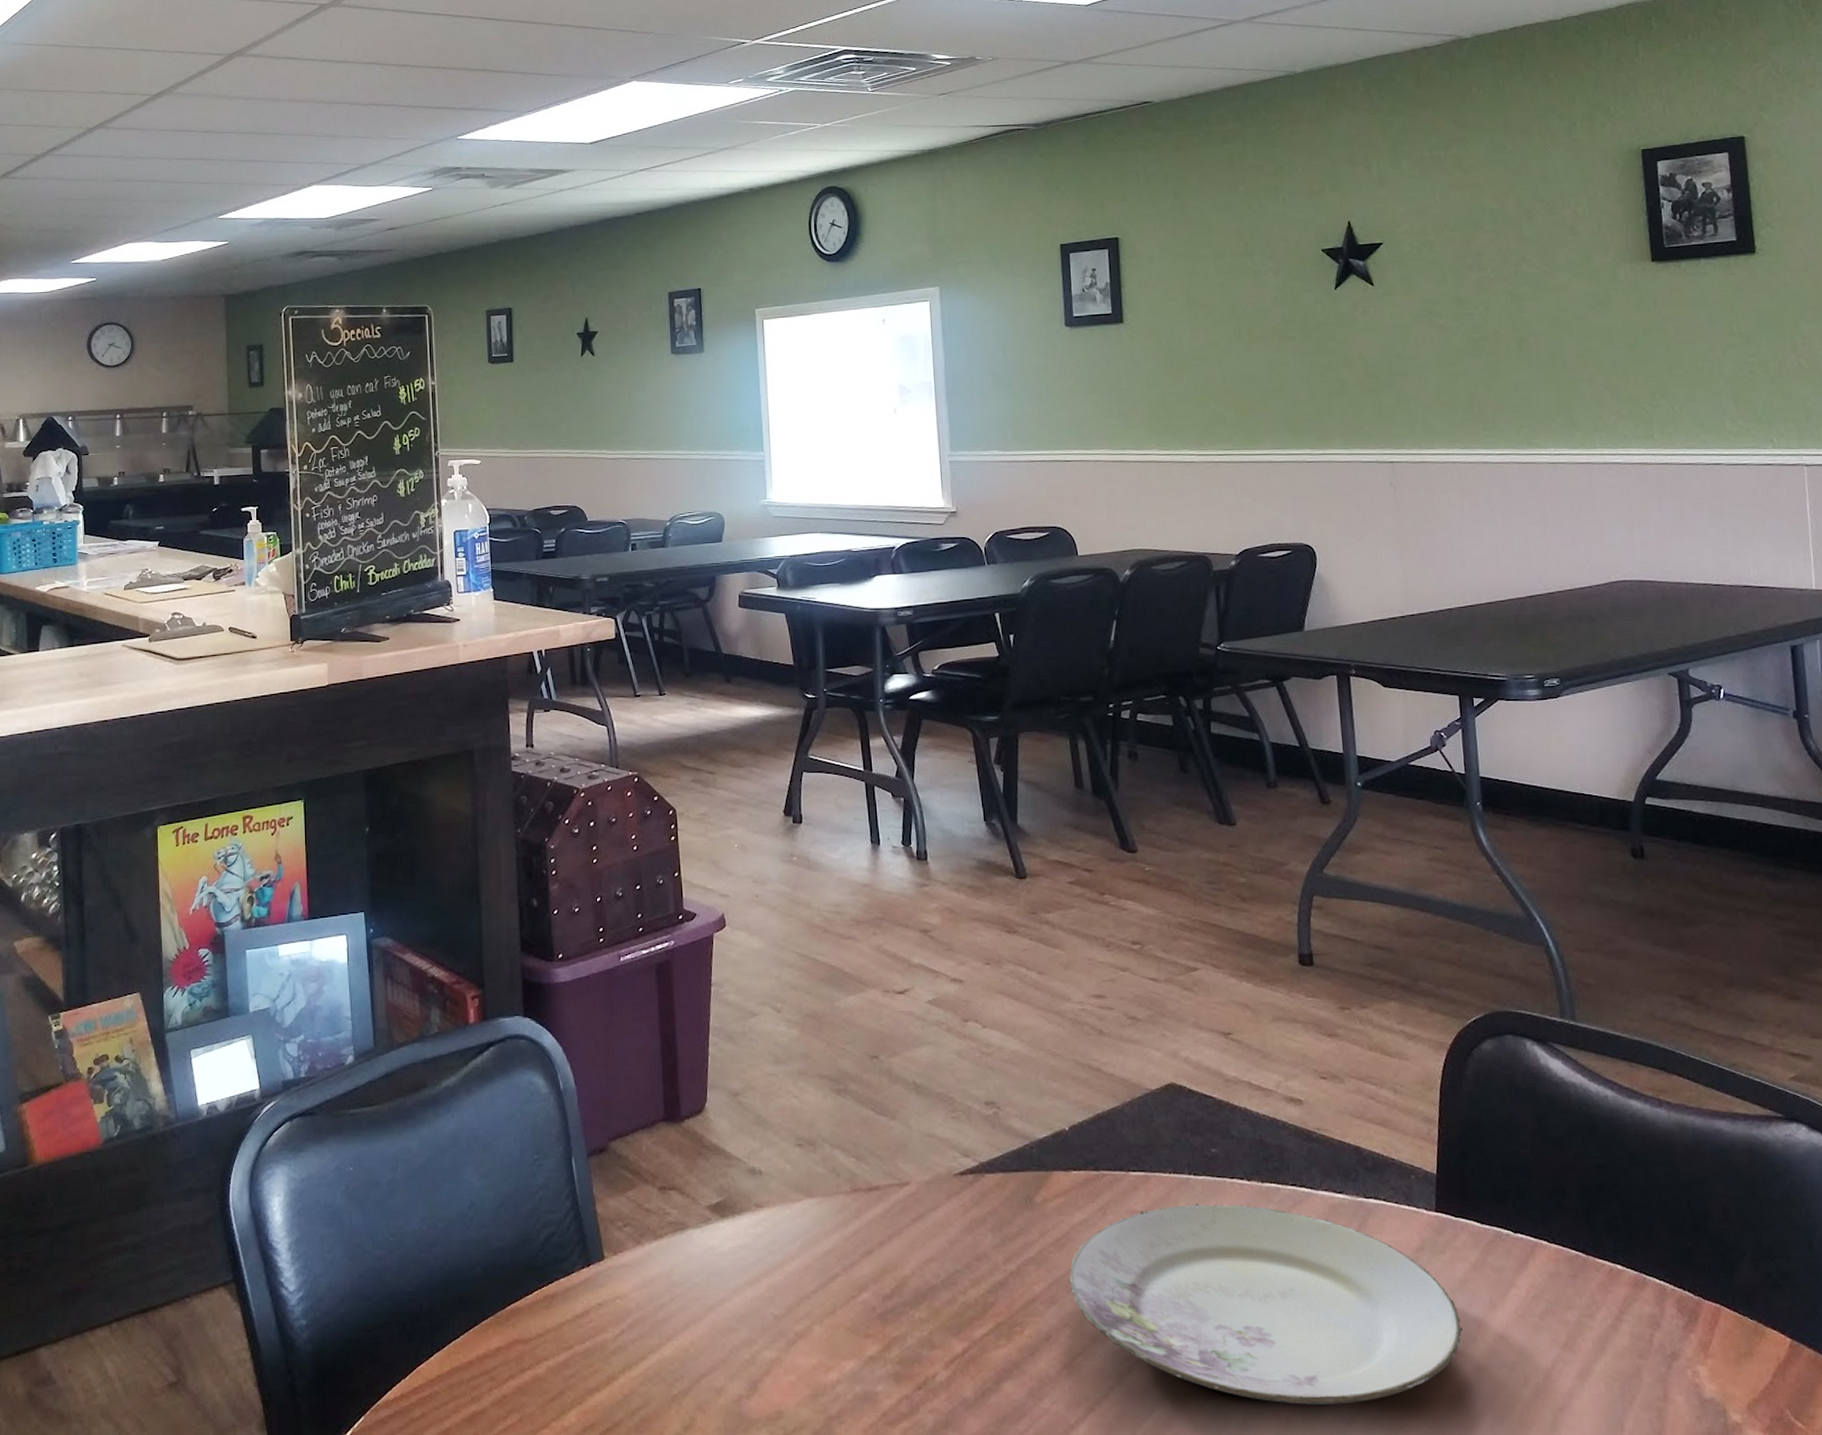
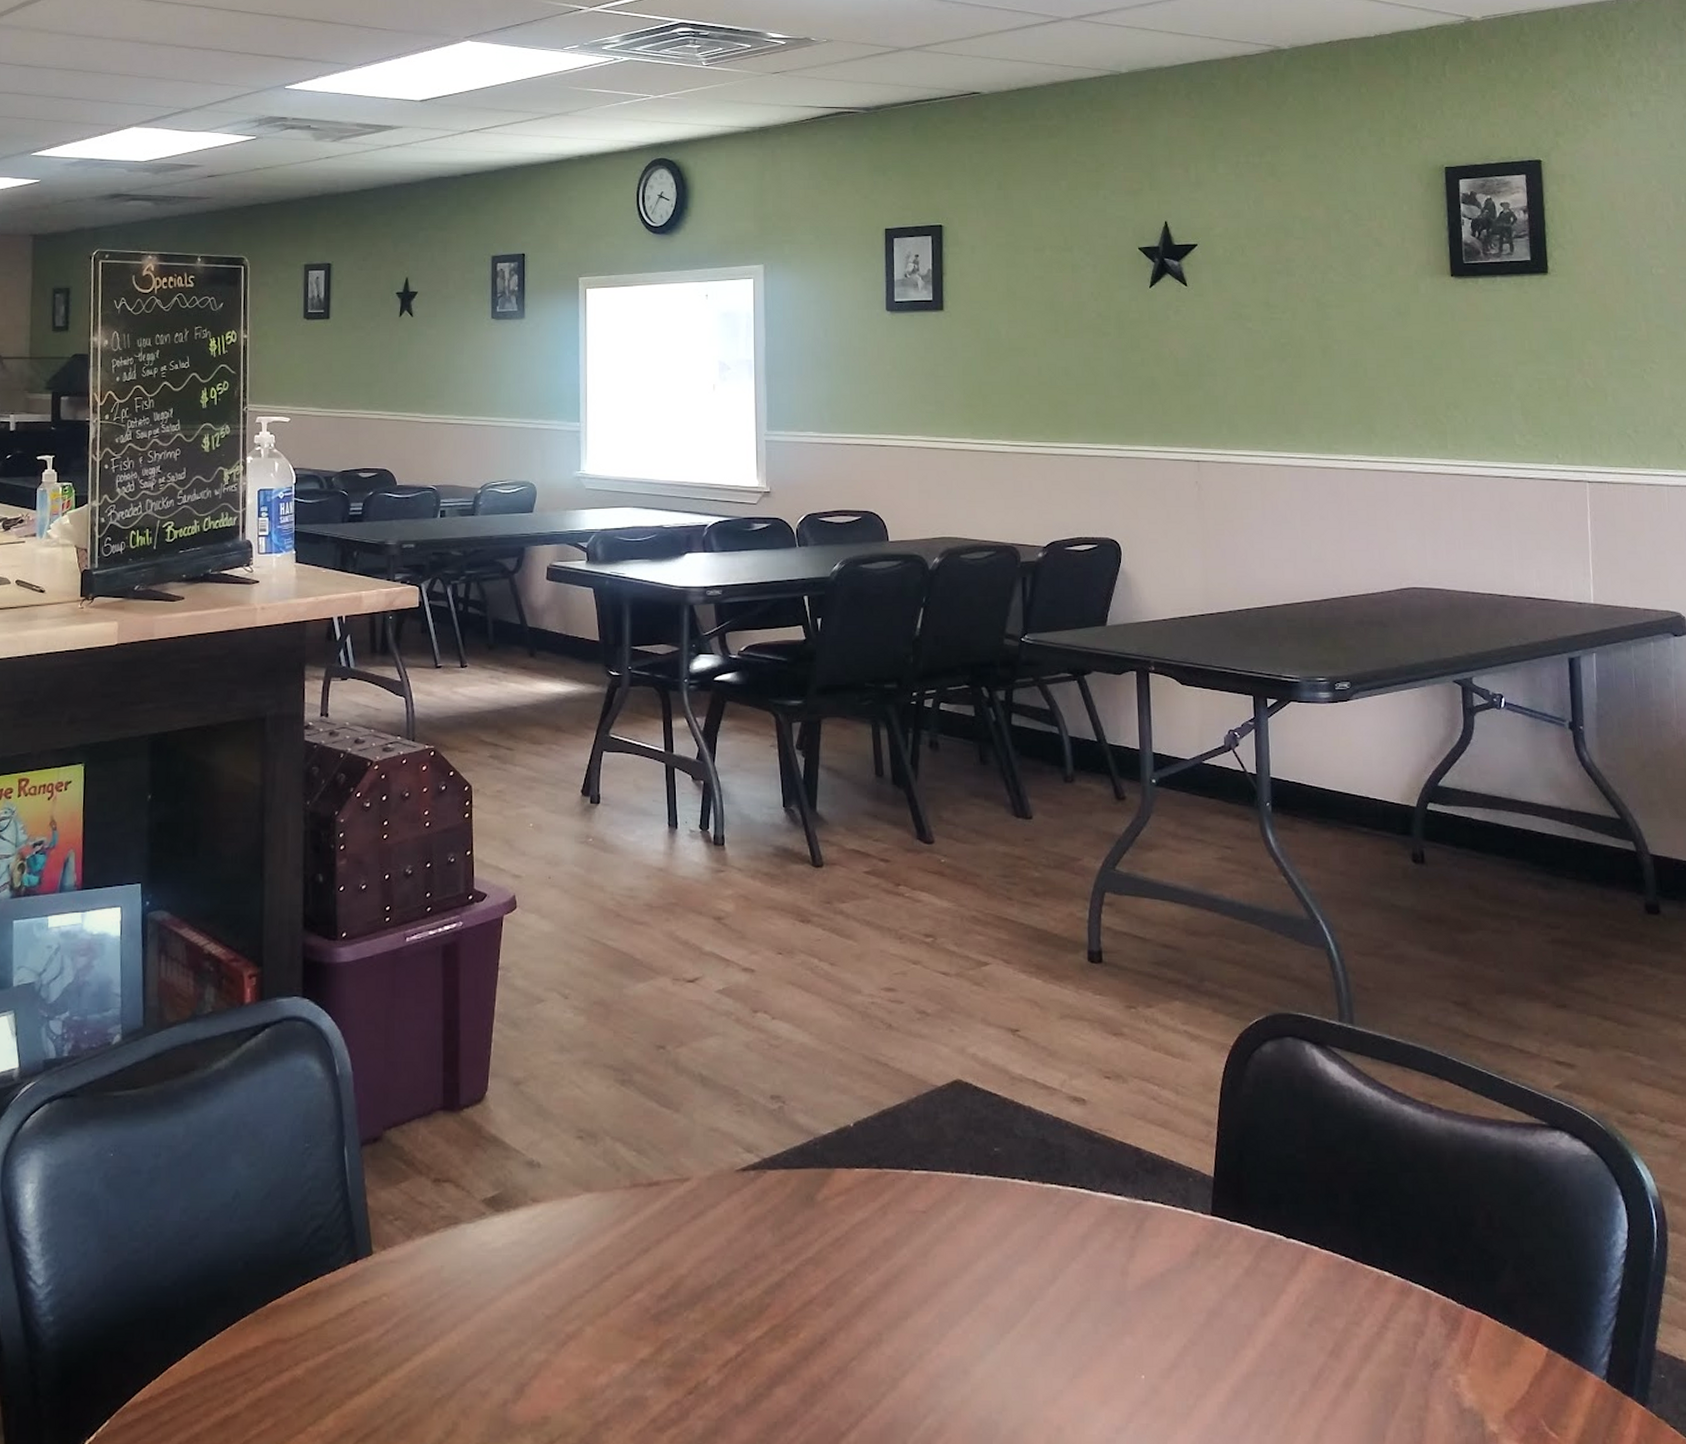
plate: present [1068,1204,1463,1404] -> none [846,1204,1233,1412]

